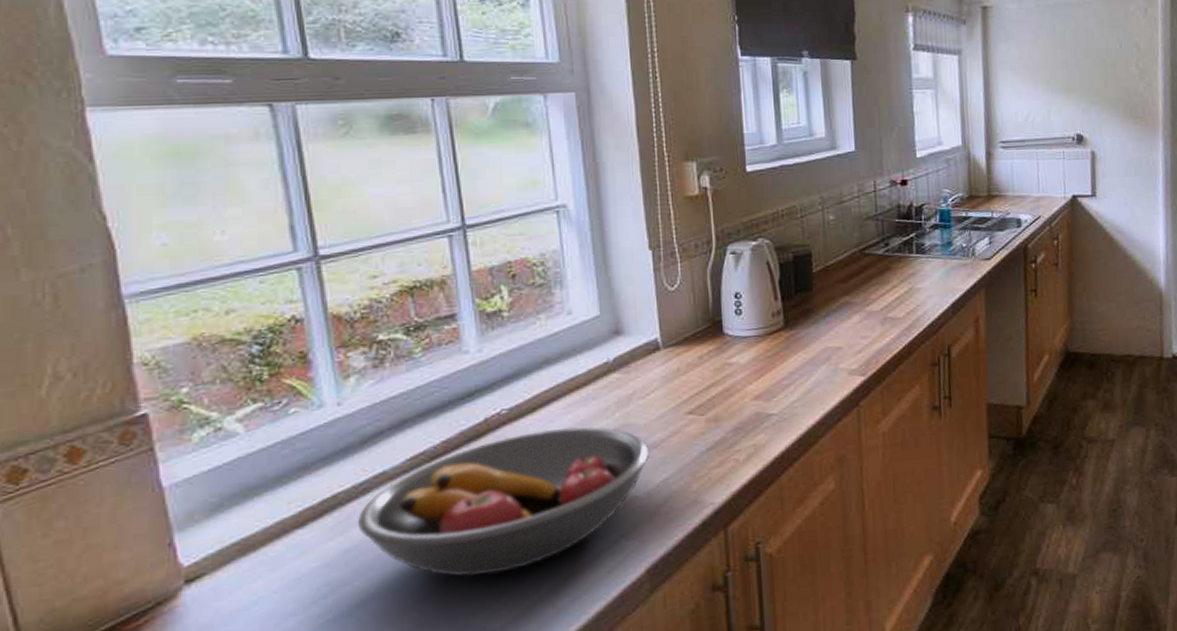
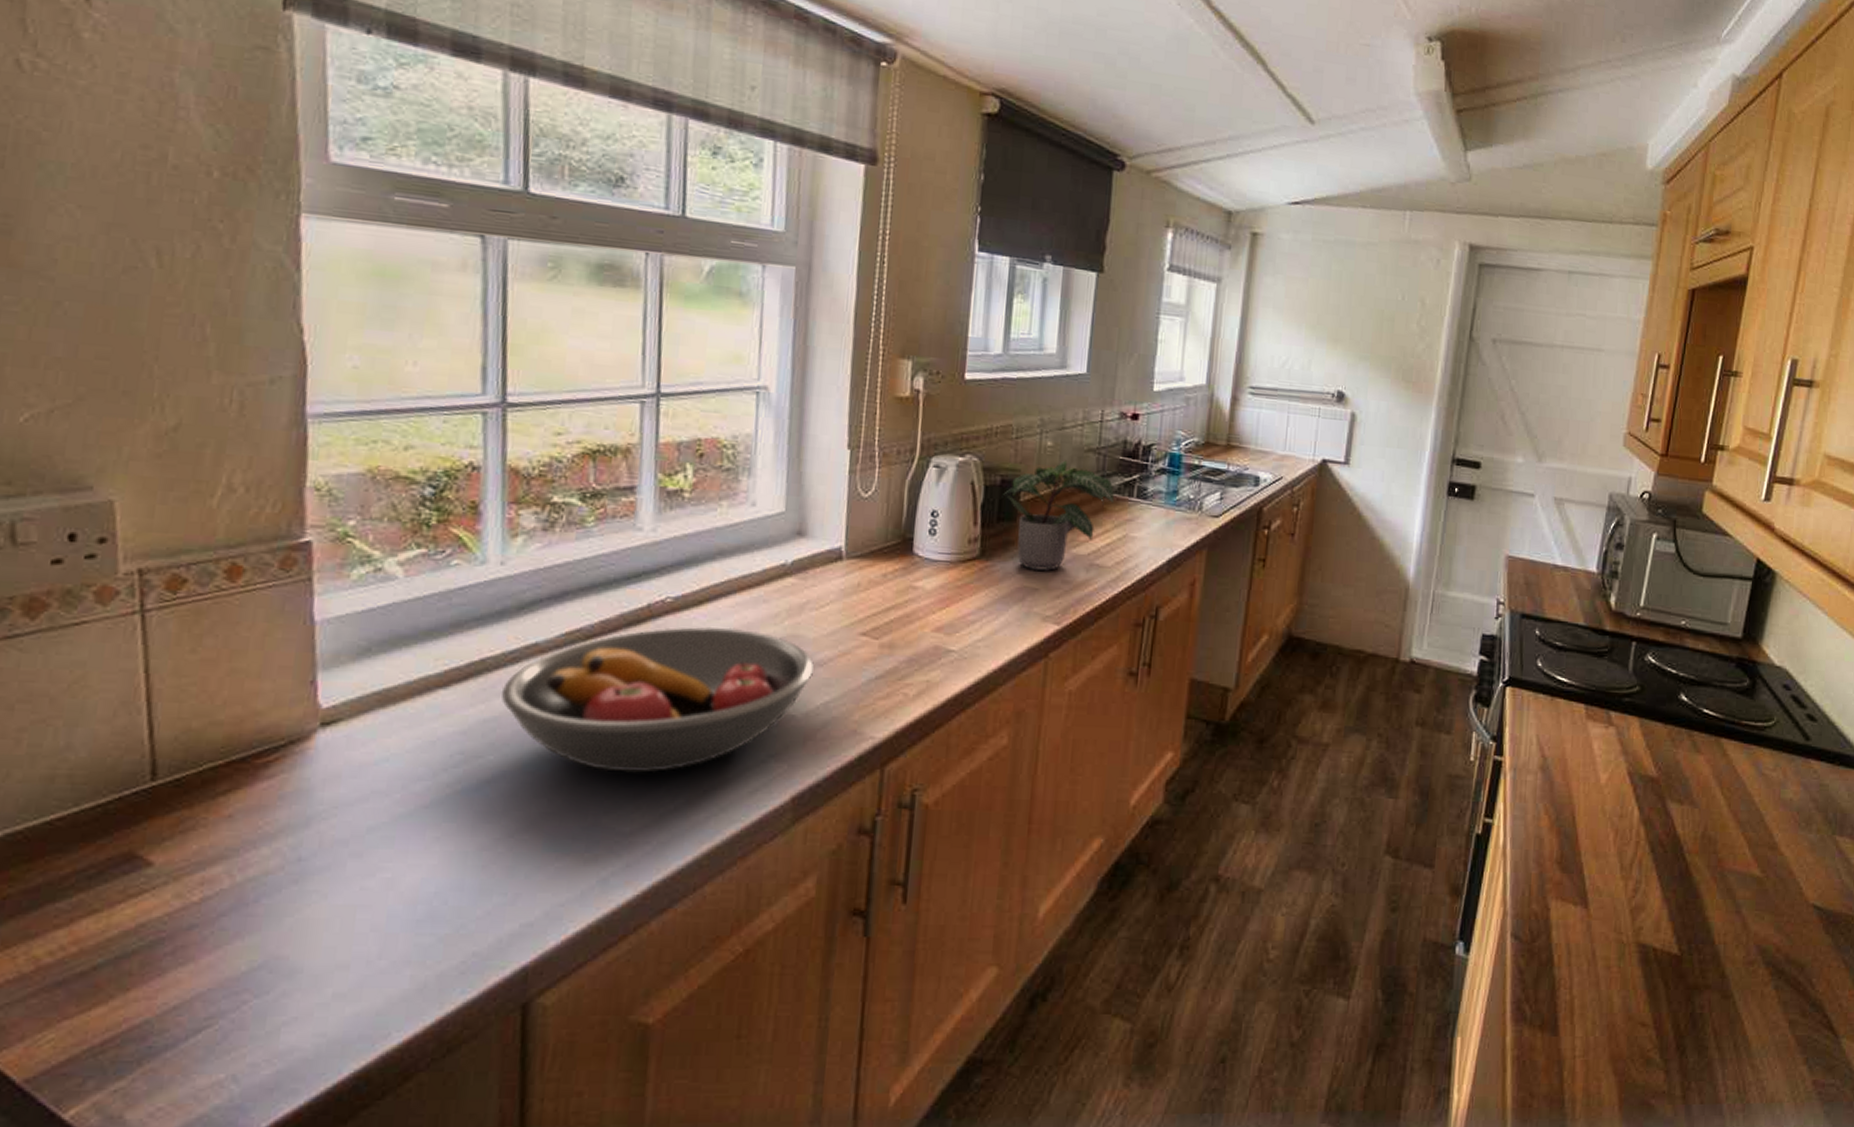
potted plant: none [796,230,897,331] -> present [1001,460,1115,571]

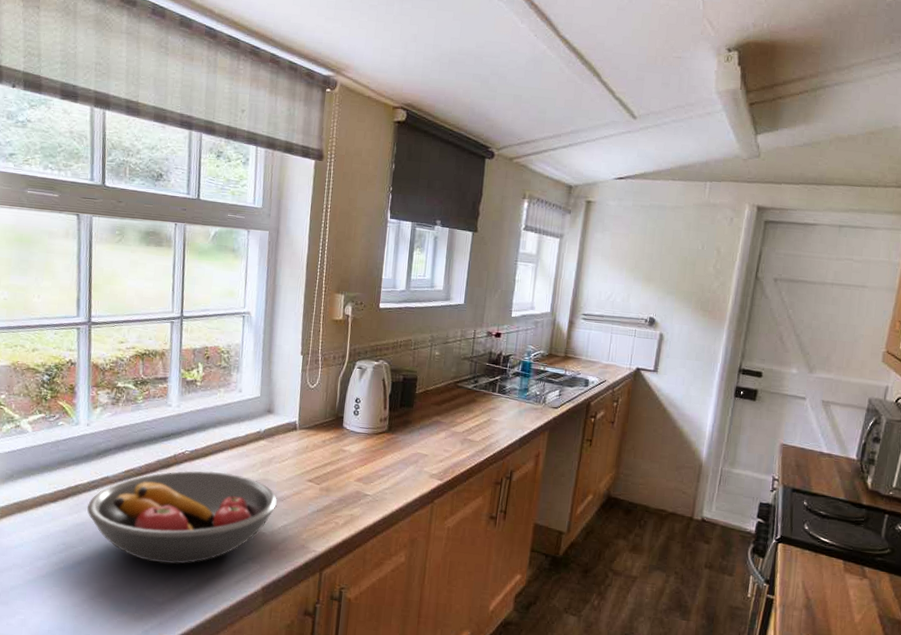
potted plant: present [1001,460,1115,571] -> none [403,365,482,443]

